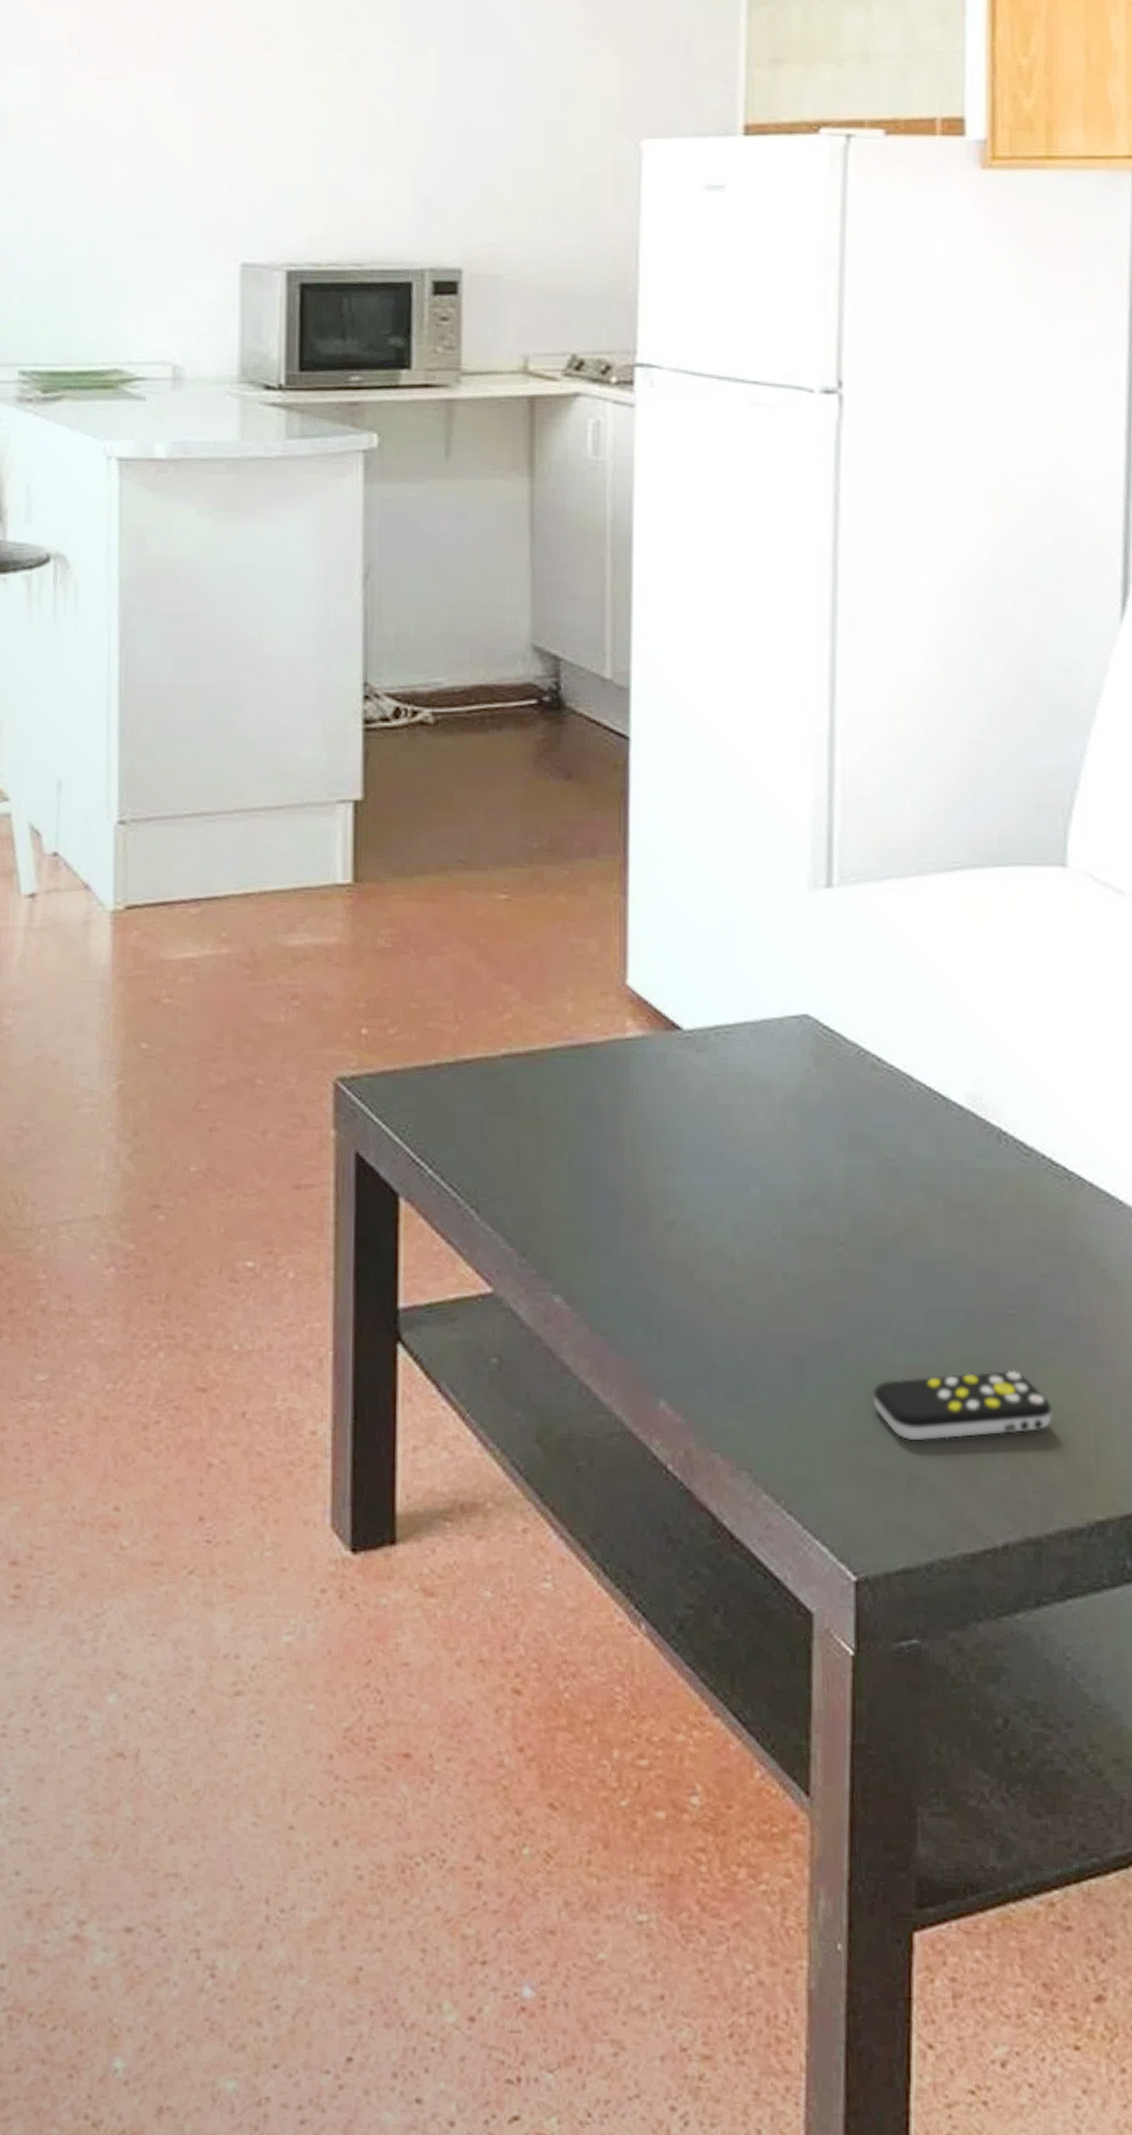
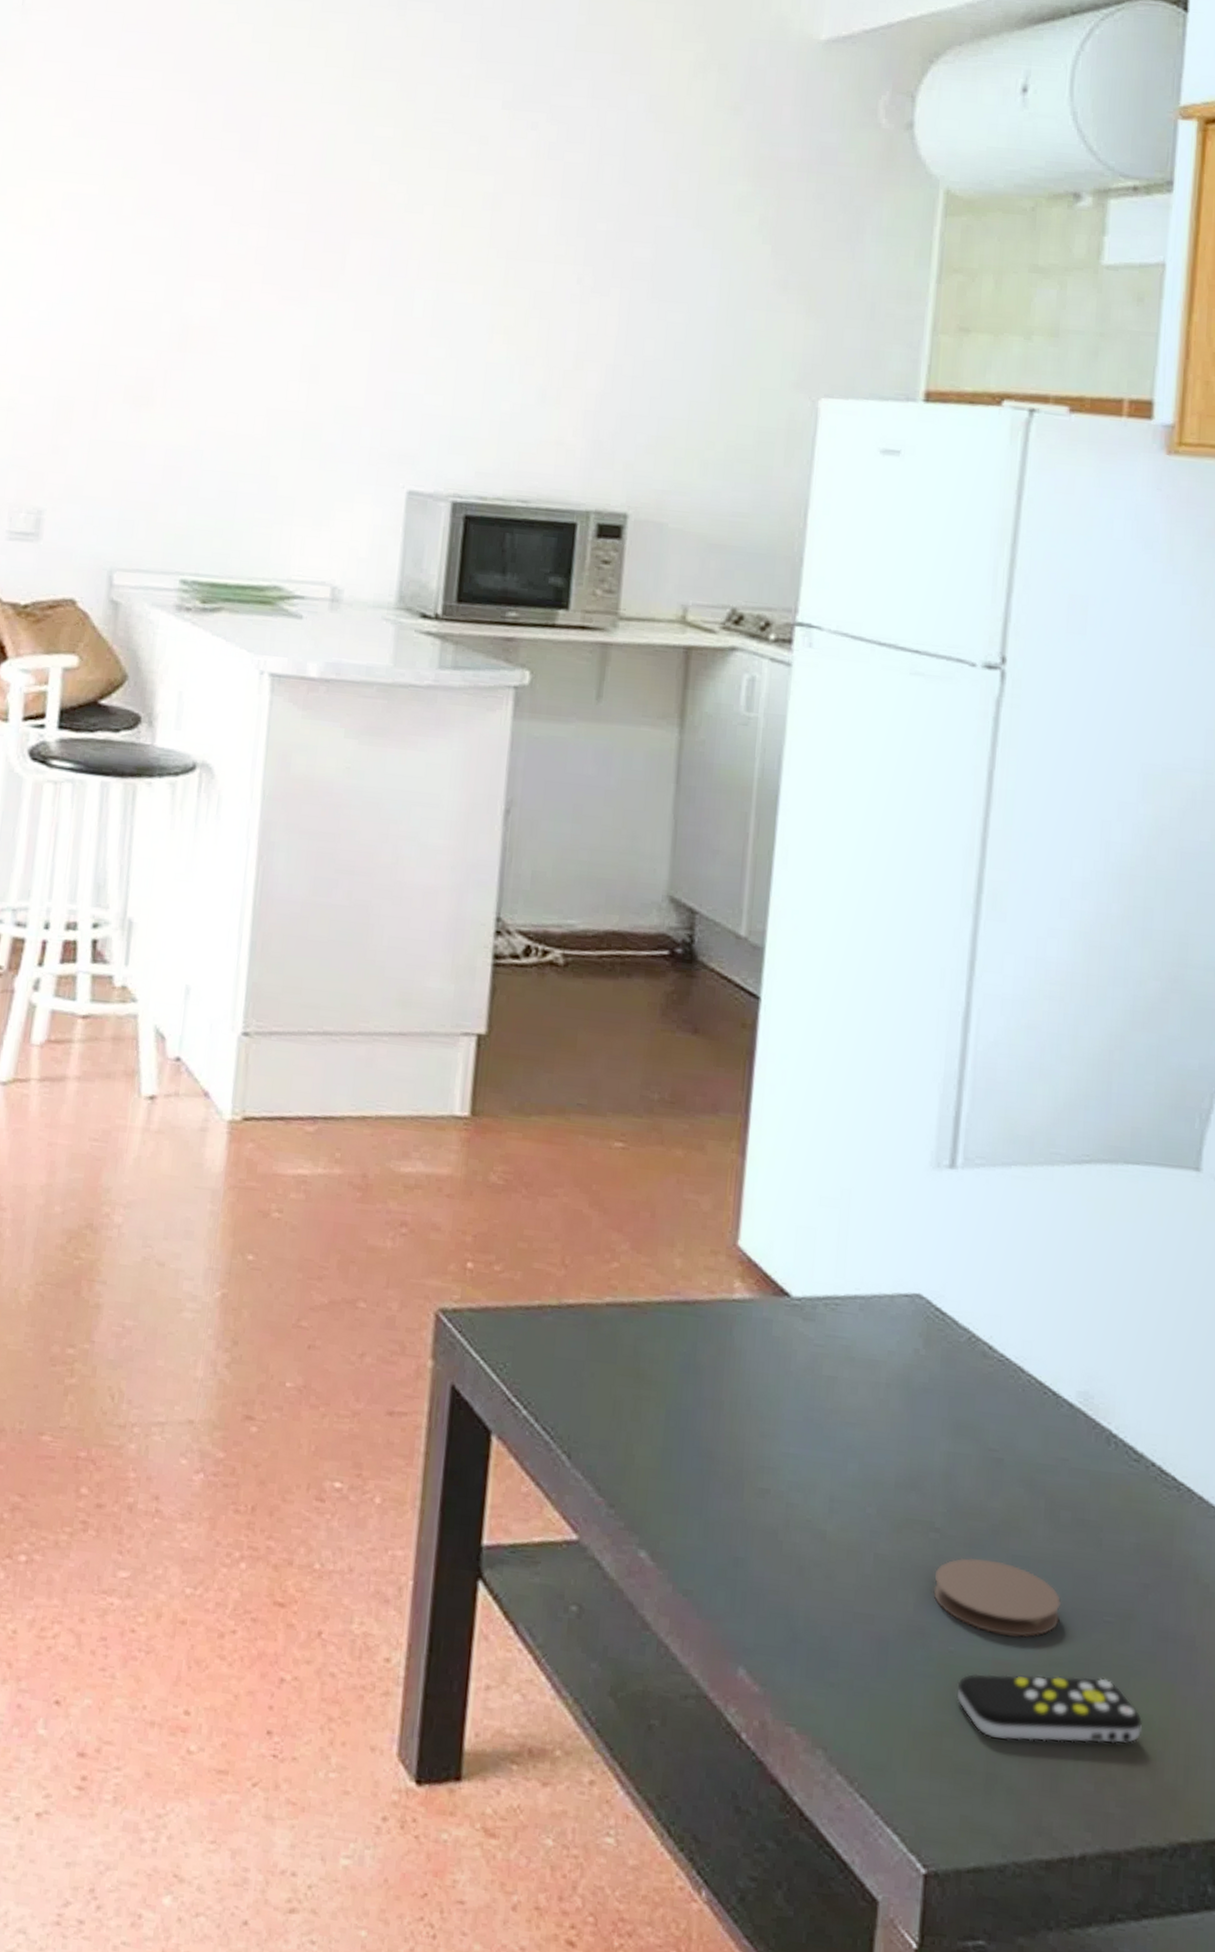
coaster: none [842,1266,967,1339] -> present [933,1557,1062,1637]

